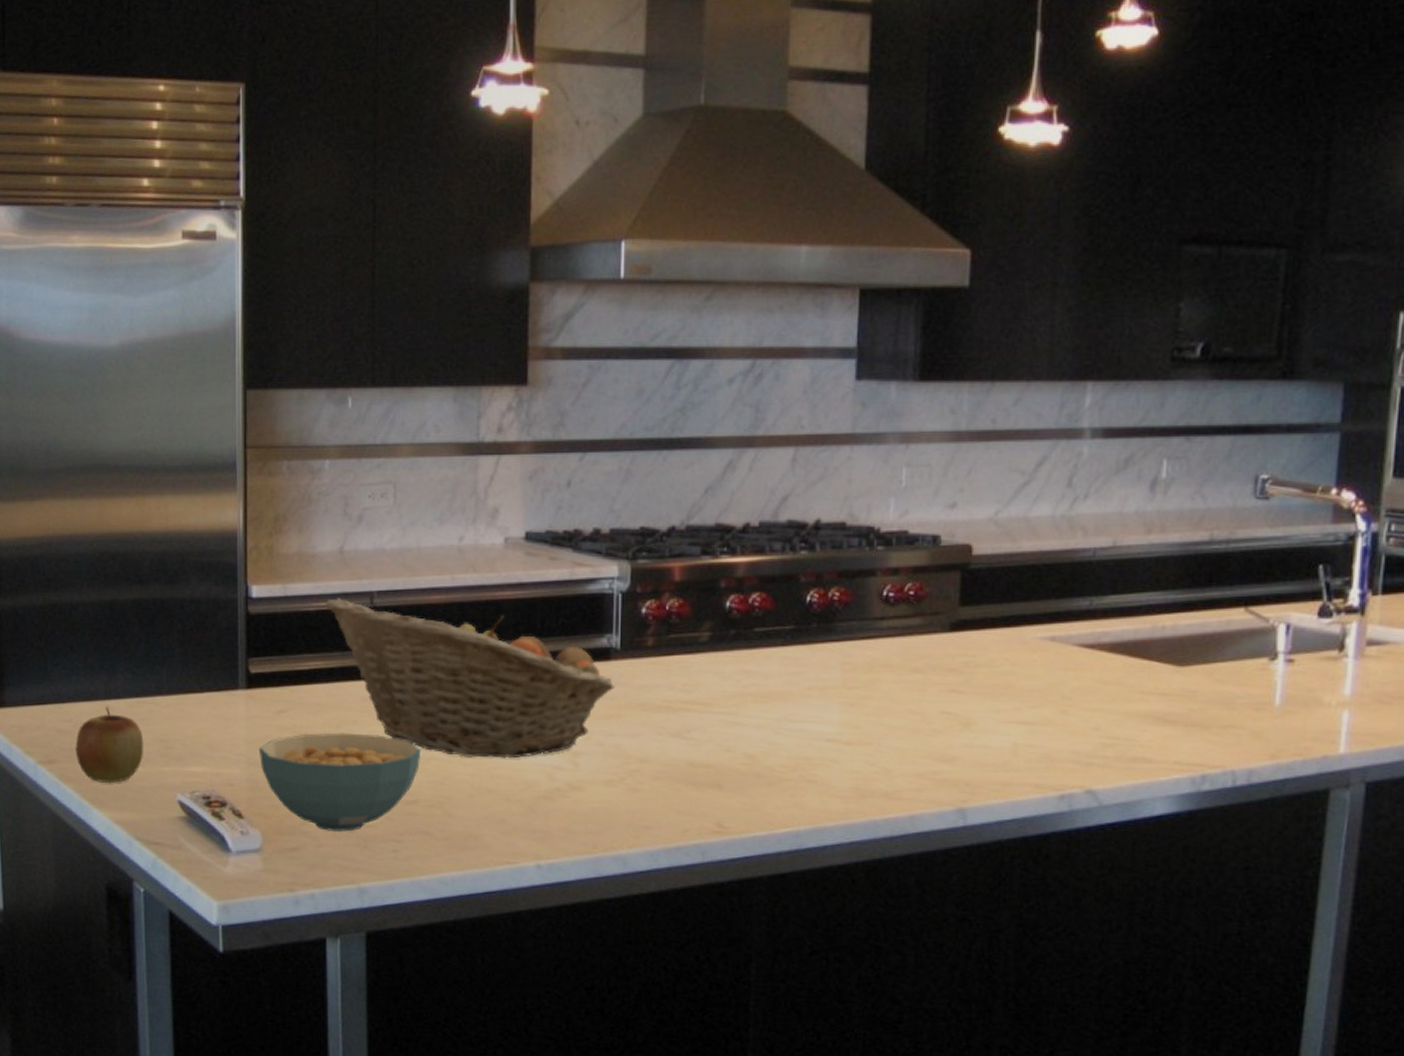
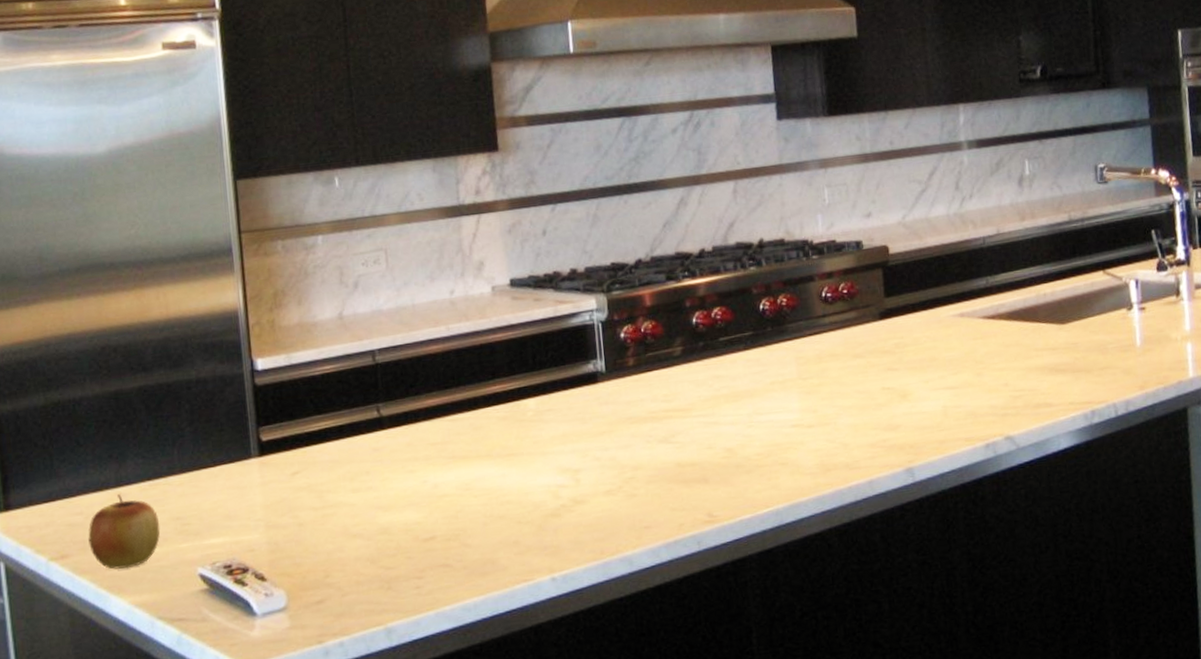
cereal bowl: present [260,732,421,833] -> none [277,480,434,580]
fruit basket: present [327,597,615,759] -> none [331,356,604,490]

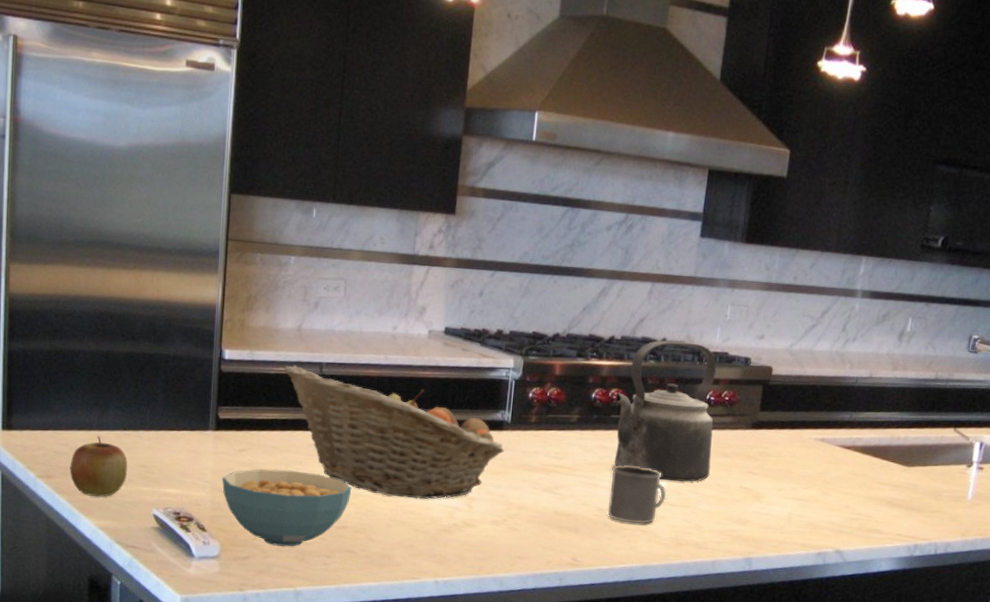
cereal bowl: none [277,480,434,580] -> present [222,469,352,547]
fruit basket: none [331,356,604,490] -> present [285,365,504,500]
kettle: none [719,237,844,401] -> present [614,340,717,482]
mug: none [731,389,801,459] -> present [607,465,667,524]

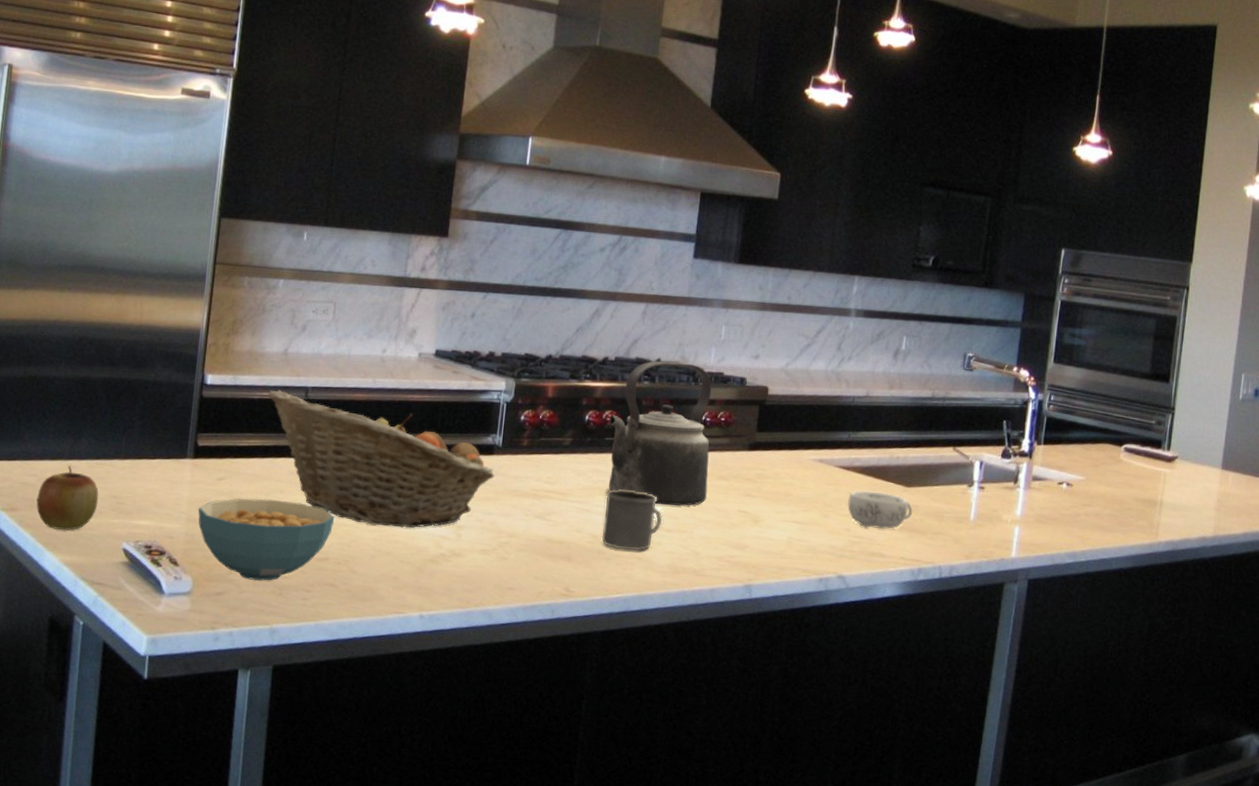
decorative bowl: none [847,469,911,507] -> present [848,490,912,530]

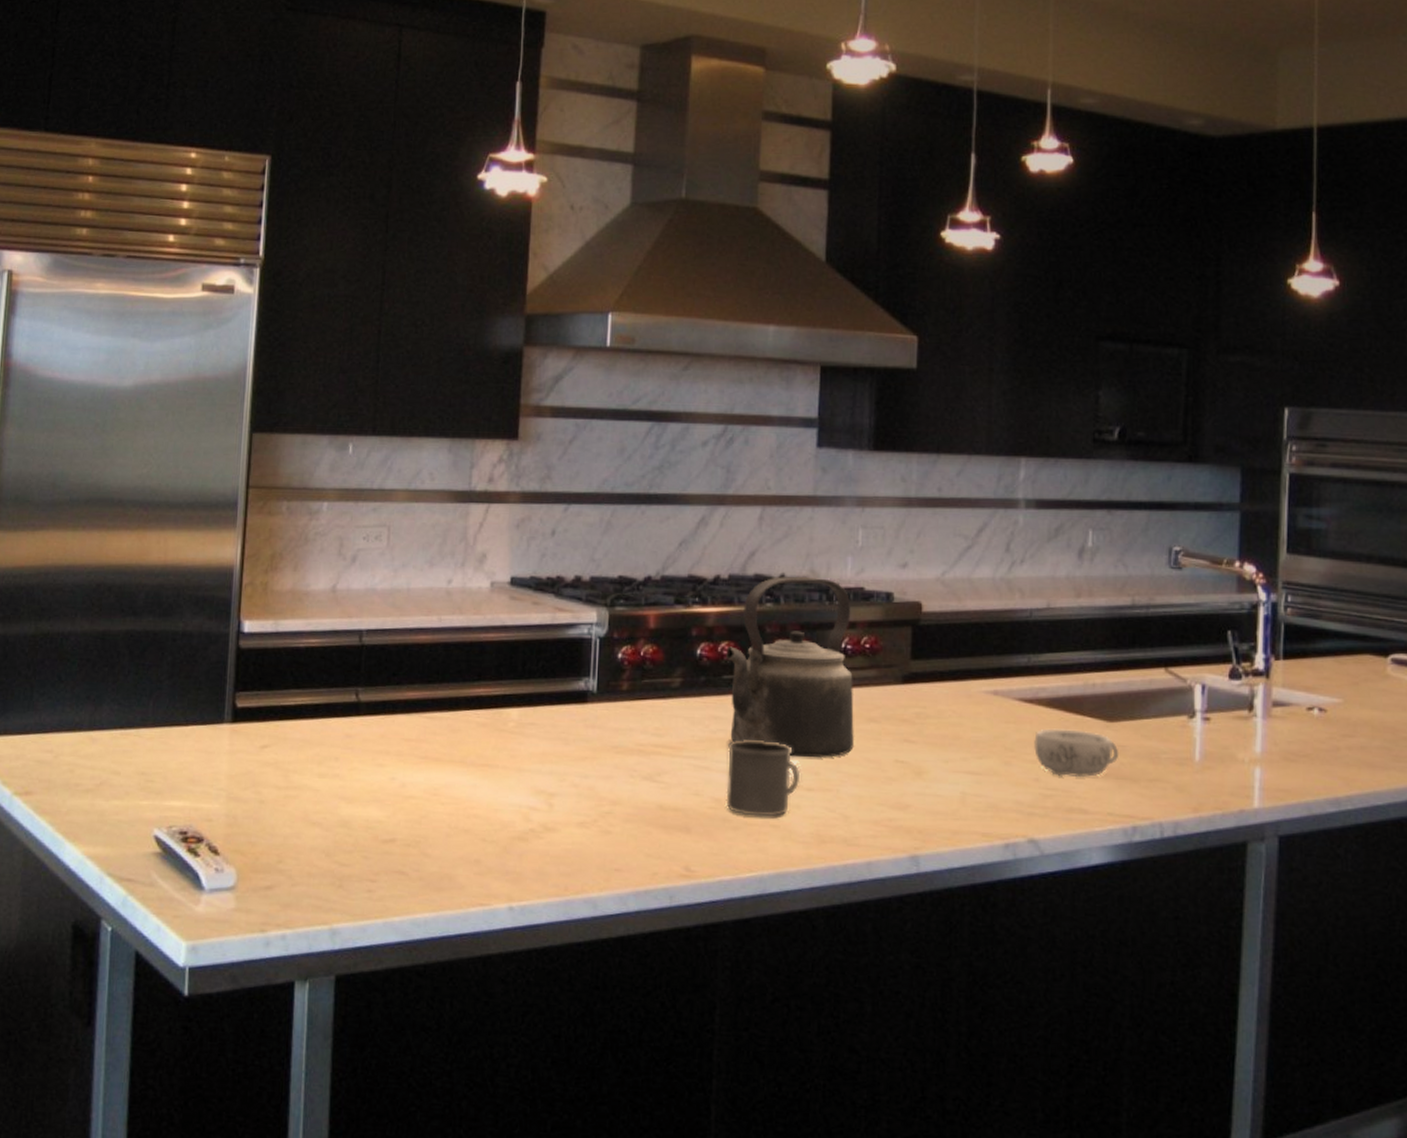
apple: present [36,465,99,531] -> none [53,737,125,817]
cereal bowl: present [198,498,335,582] -> none [240,769,401,871]
fruit basket: present [269,389,495,528] -> none [316,634,590,799]

